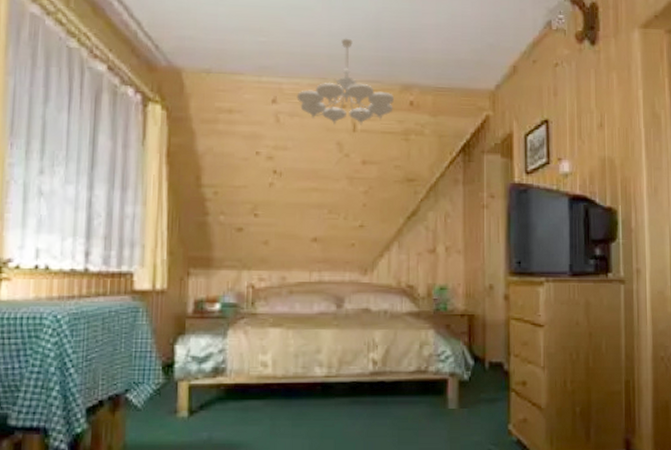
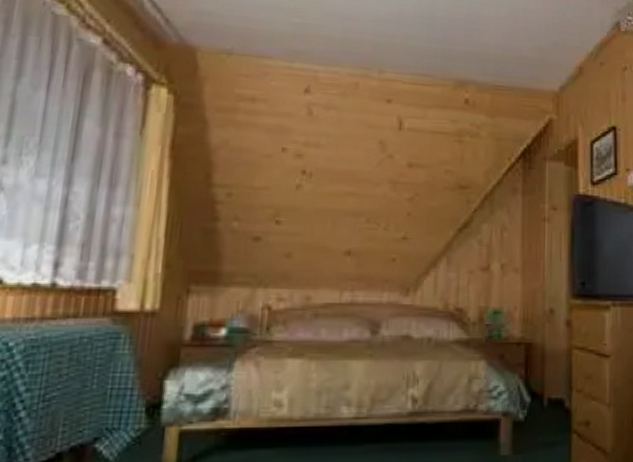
chandelier: present [296,38,395,126] -> none [334,25,448,123]

